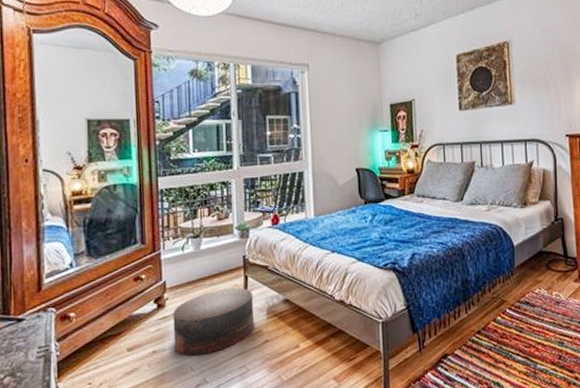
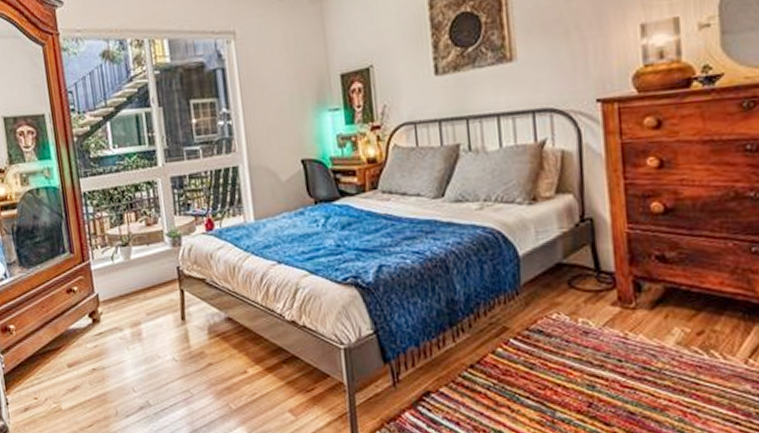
stool: present [173,287,254,356] -> none [108,302,195,376]

